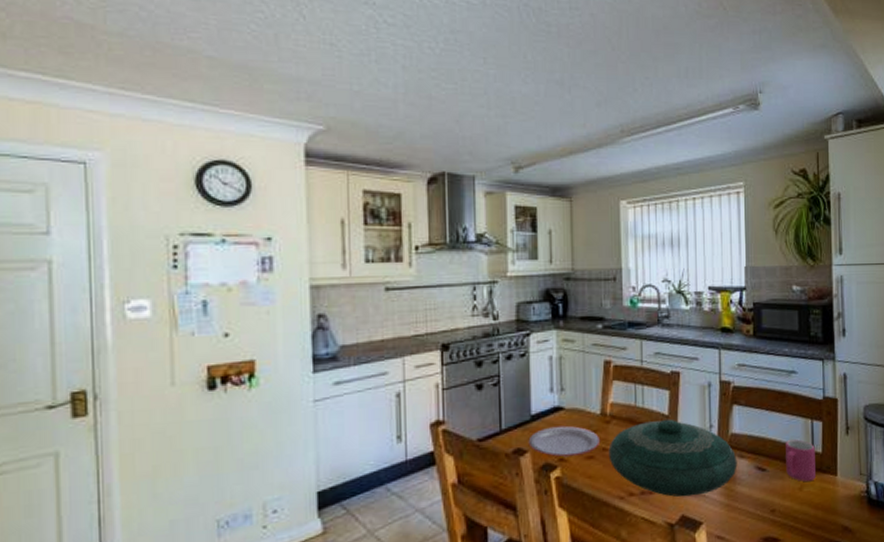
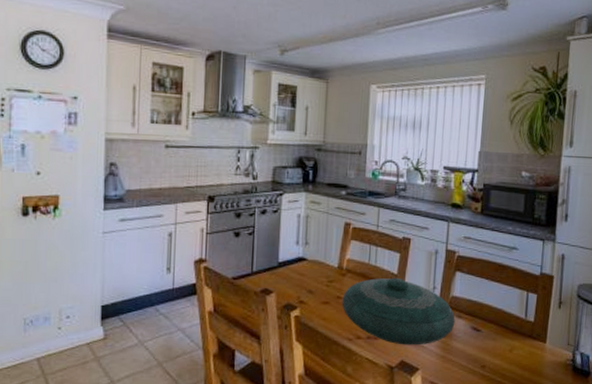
plate: present [528,425,601,458] -> none [274,273,336,301]
mug: present [786,439,816,482] -> none [499,307,528,346]

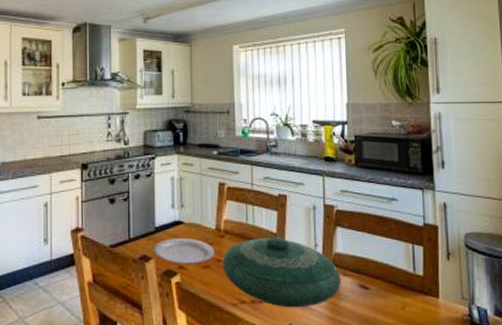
plate: none [274,273,336,301] -> present [152,237,216,266]

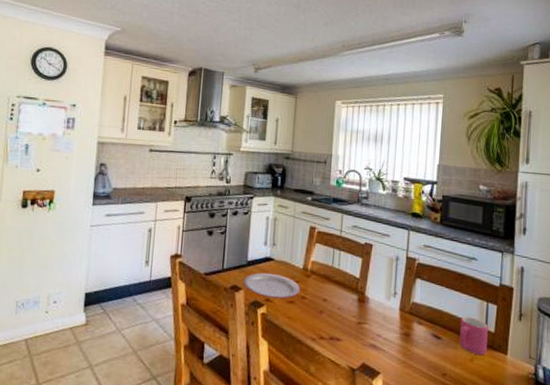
decorative bowl: present [222,236,341,308] -> none [306,281,416,349]
mug: none [387,262,417,302] -> present [459,316,488,356]

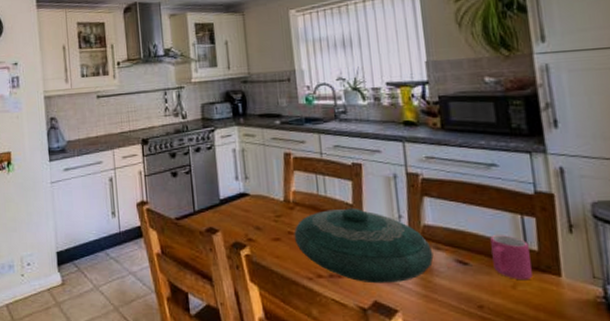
plate: present [243,272,301,300] -> none [219,209,286,238]
decorative bowl: none [306,281,416,349] -> present [294,207,434,284]

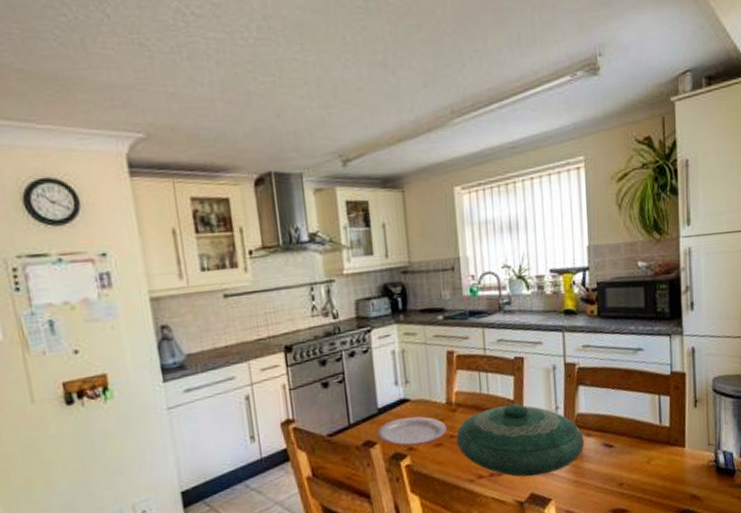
plate: none [219,209,286,238] -> present [377,416,448,447]
mug: present [490,235,532,281] -> none [633,415,663,456]

